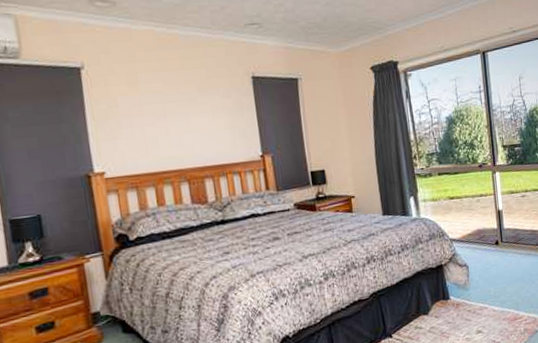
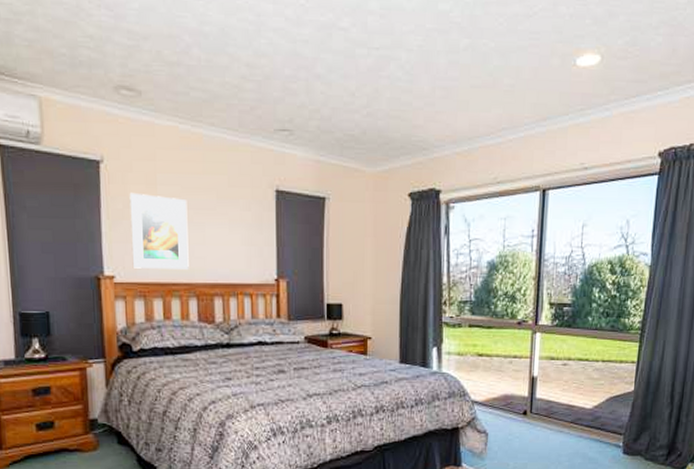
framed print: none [112,93,178,163] -> present [129,192,189,269]

